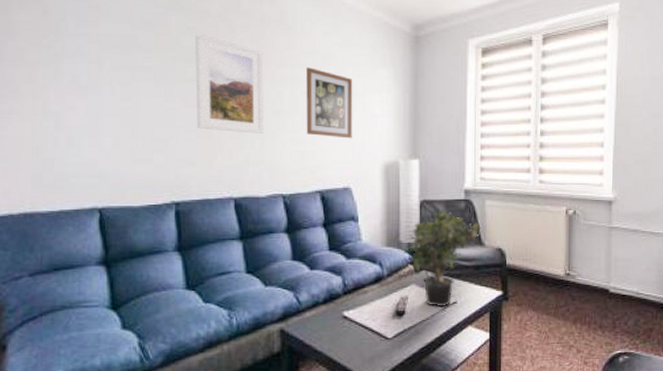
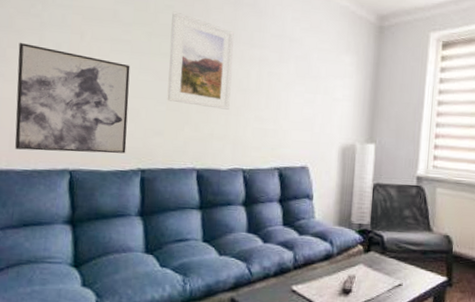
wall art: none [33,76,157,190] -> present [15,42,130,154]
wall art: present [306,67,353,139] -> none [269,49,318,120]
potted plant: present [407,210,482,307] -> none [357,195,431,289]

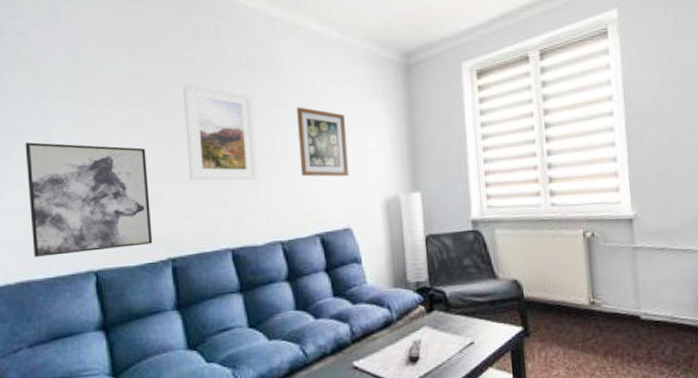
wall art: none [269,49,318,120] -> present [297,107,349,177]

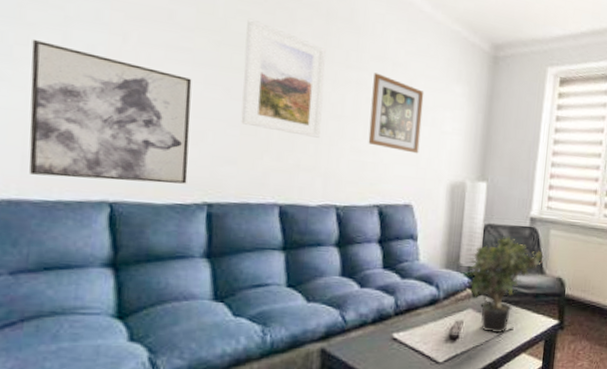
potted plant: none [416,244,494,349] -> present [466,236,544,334]

